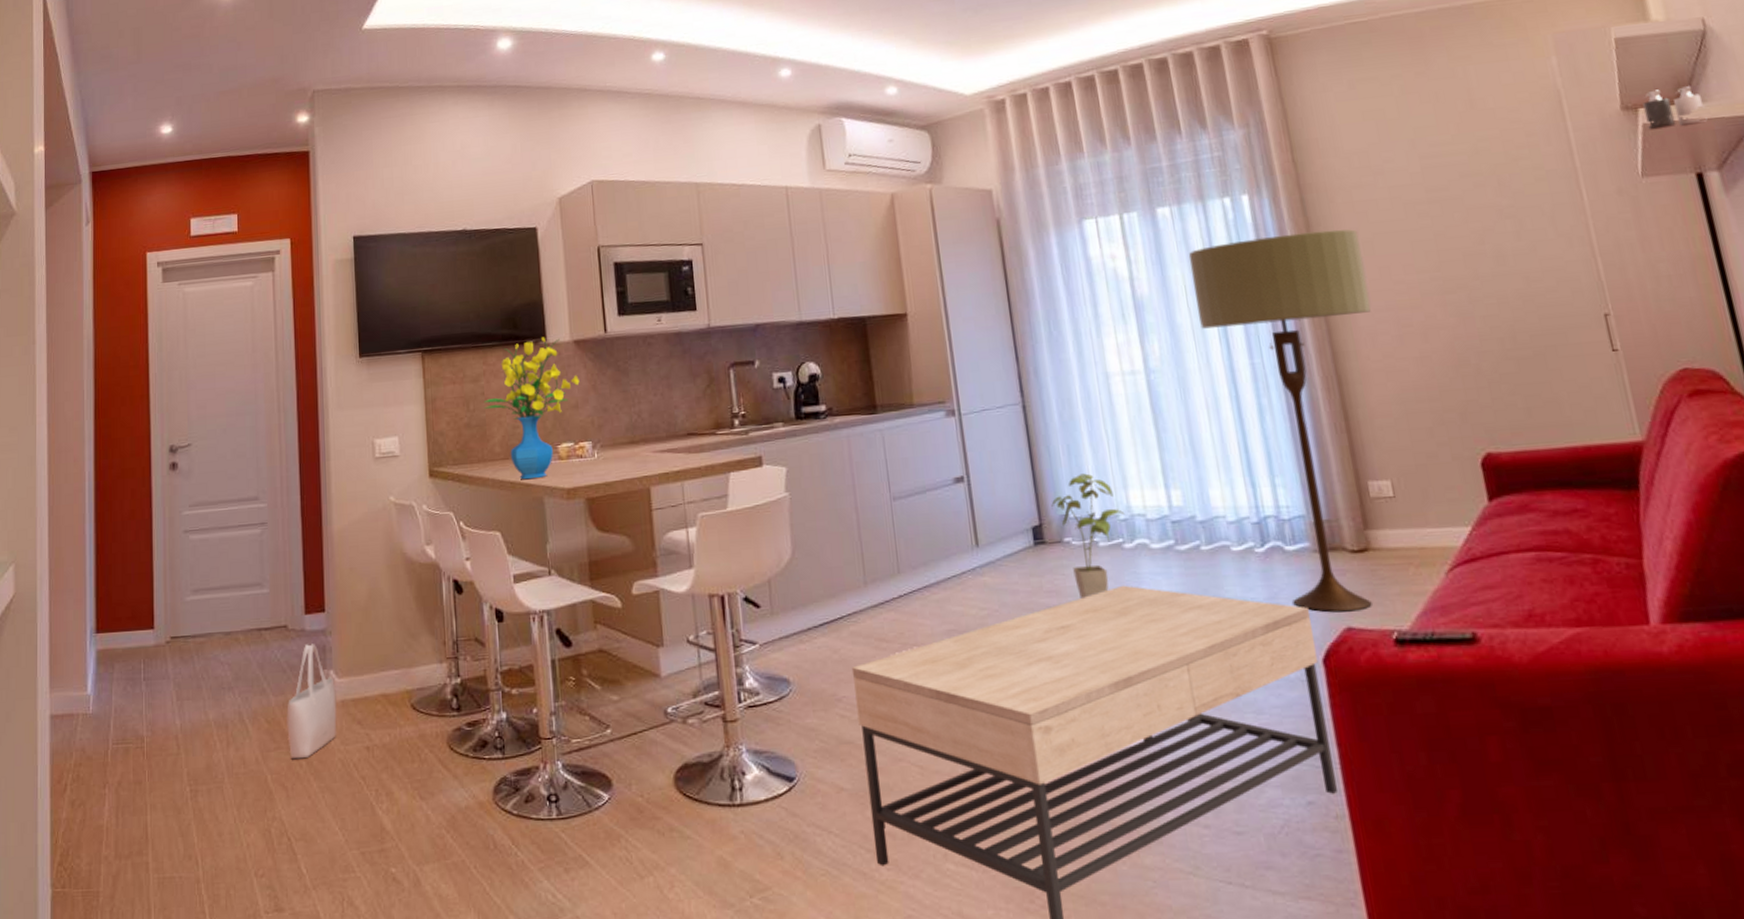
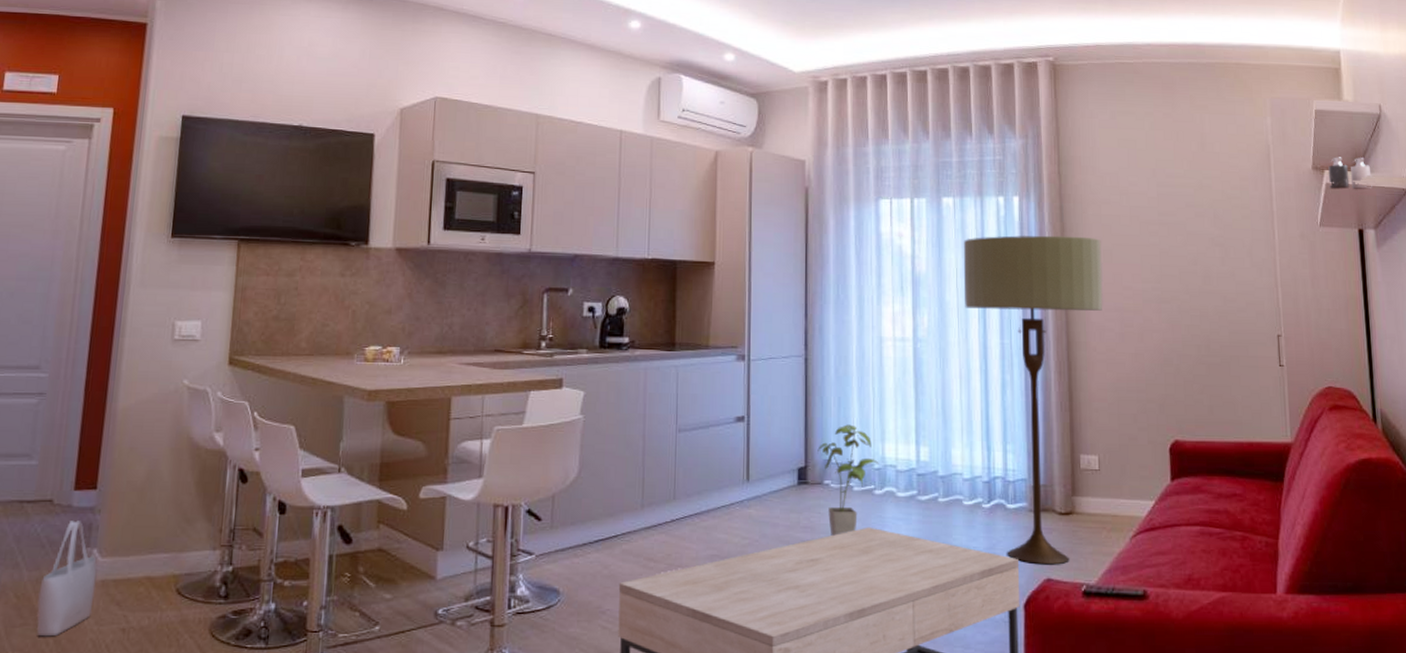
bouquet: present [484,337,580,480] -> none [295,241,396,378]

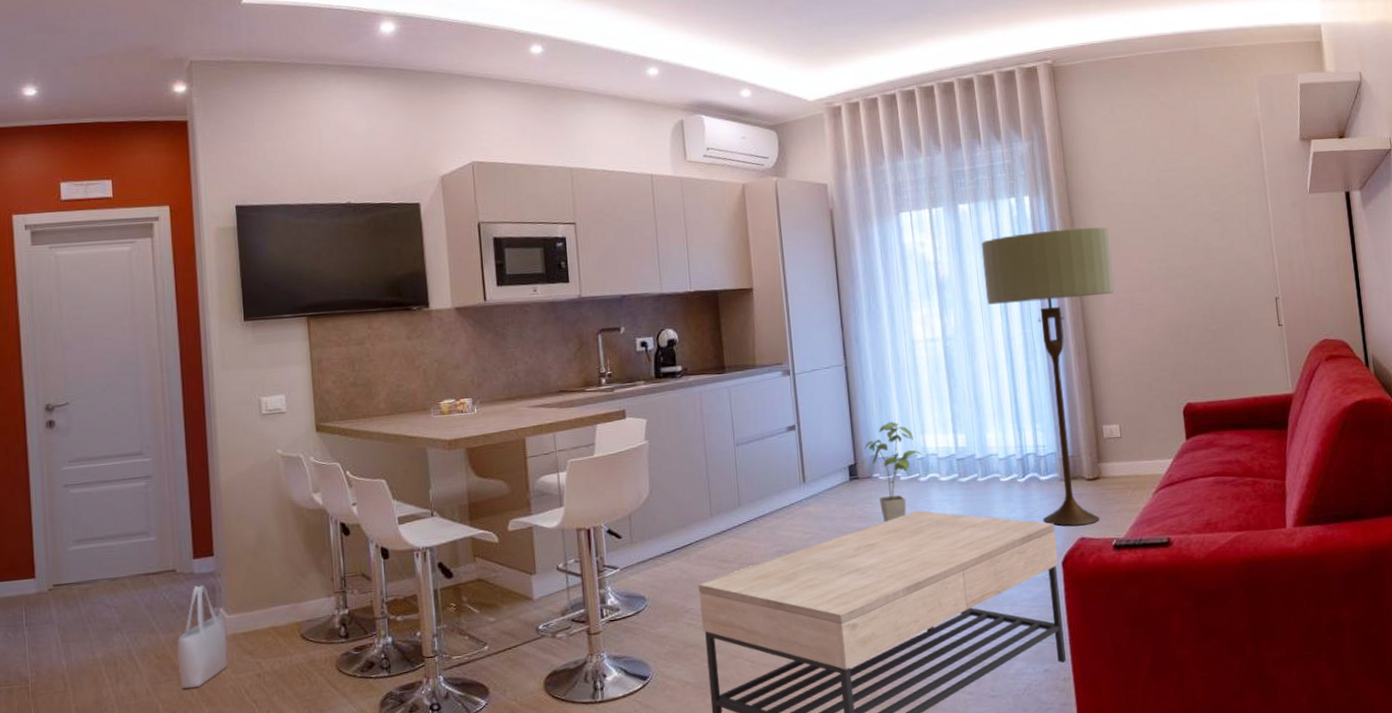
candle: present [1328,157,1372,190] -> none [1314,124,1356,157]

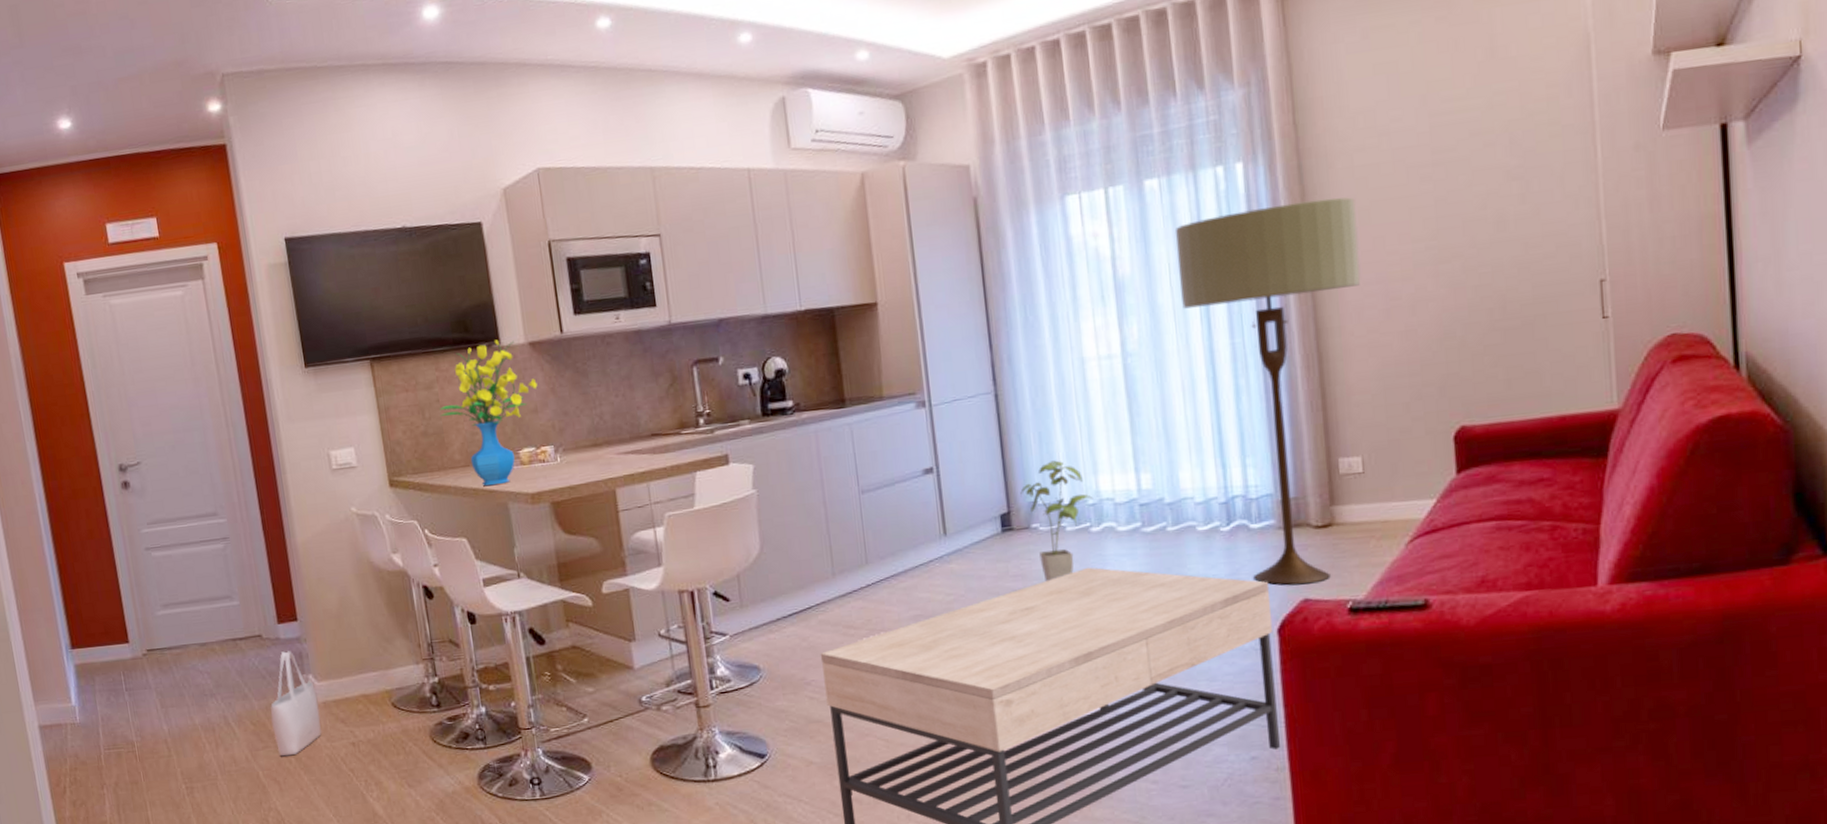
bouquet: none [369,304,461,433] -> present [439,340,538,486]

